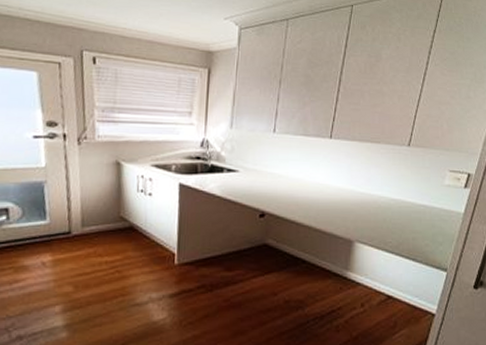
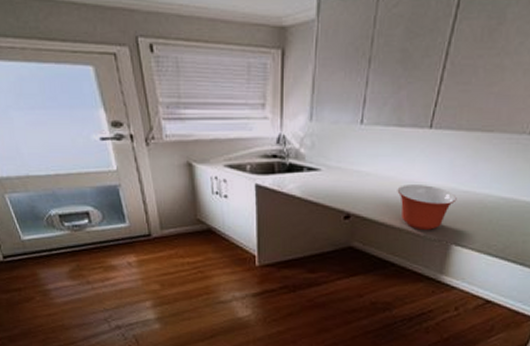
mixing bowl: none [305,186,356,228] -> present [397,185,457,230]

